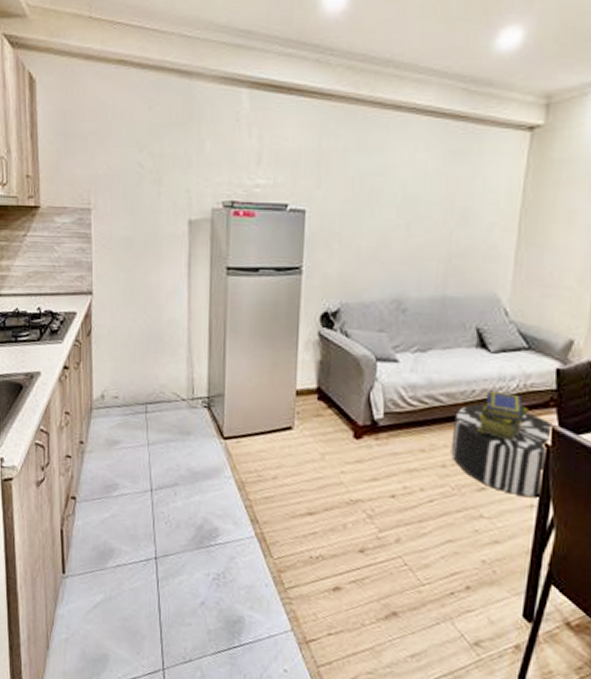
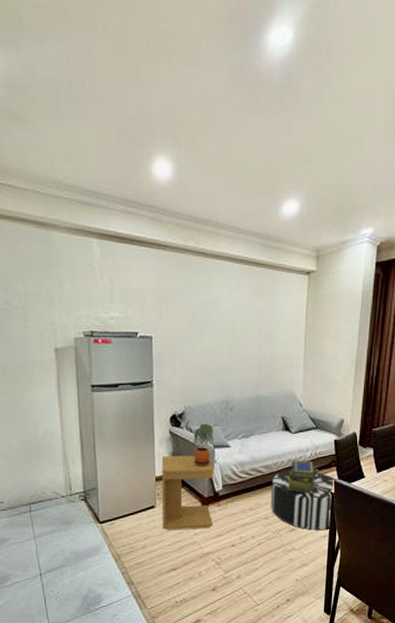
side table: none [300,364,374,467] -> present [161,455,214,530]
potted plant: none [347,327,377,384] -> present [193,423,214,466]

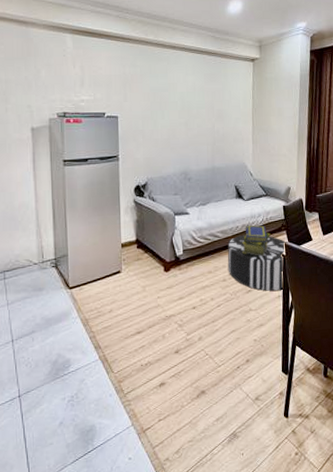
side table: present [161,455,214,530] -> none [127,222,175,294]
potted plant: present [193,423,214,466] -> none [155,192,174,233]

